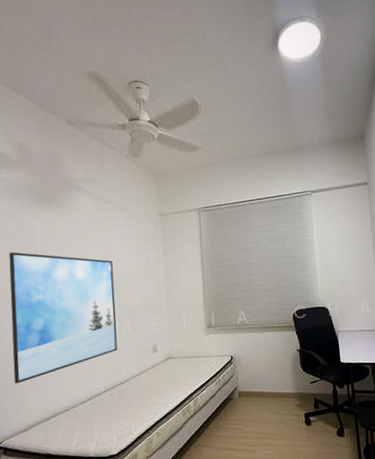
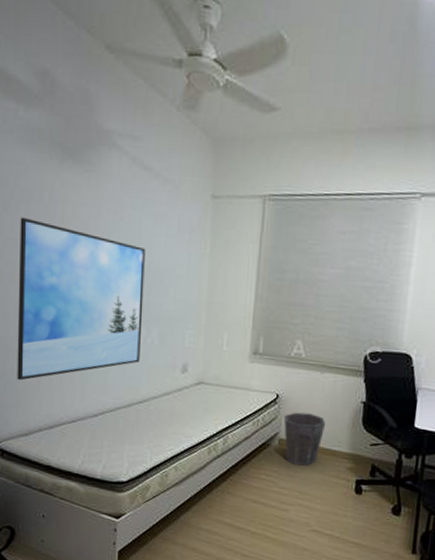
waste bin: none [239,366,273,411] -> present [283,412,326,466]

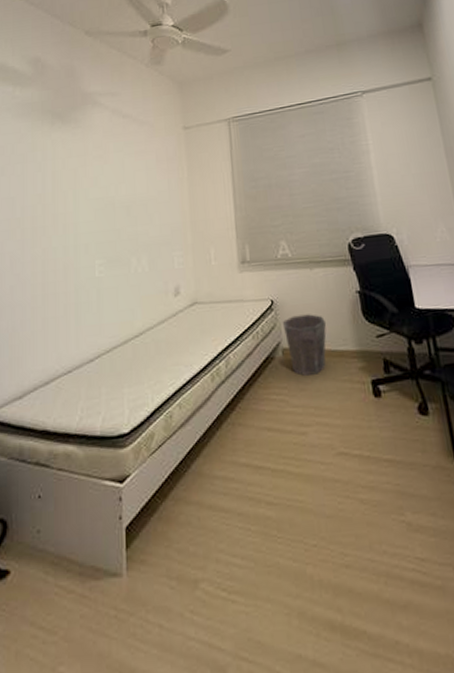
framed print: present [17,217,145,381] -> none [11,177,132,337]

